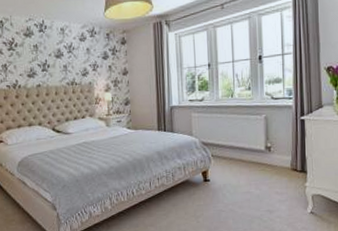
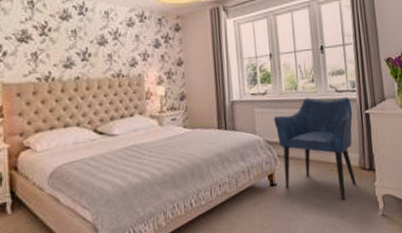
armchair: none [210,104,288,197] -> present [274,97,357,200]

